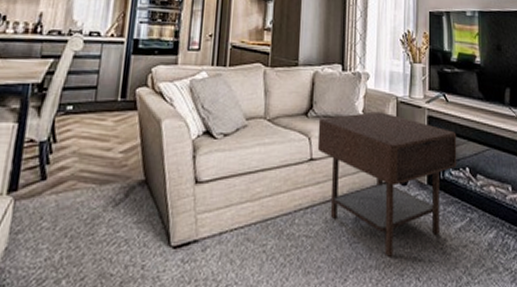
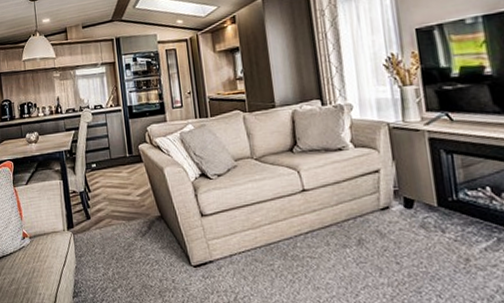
side table: present [317,111,457,257] -> none [304,139,474,276]

